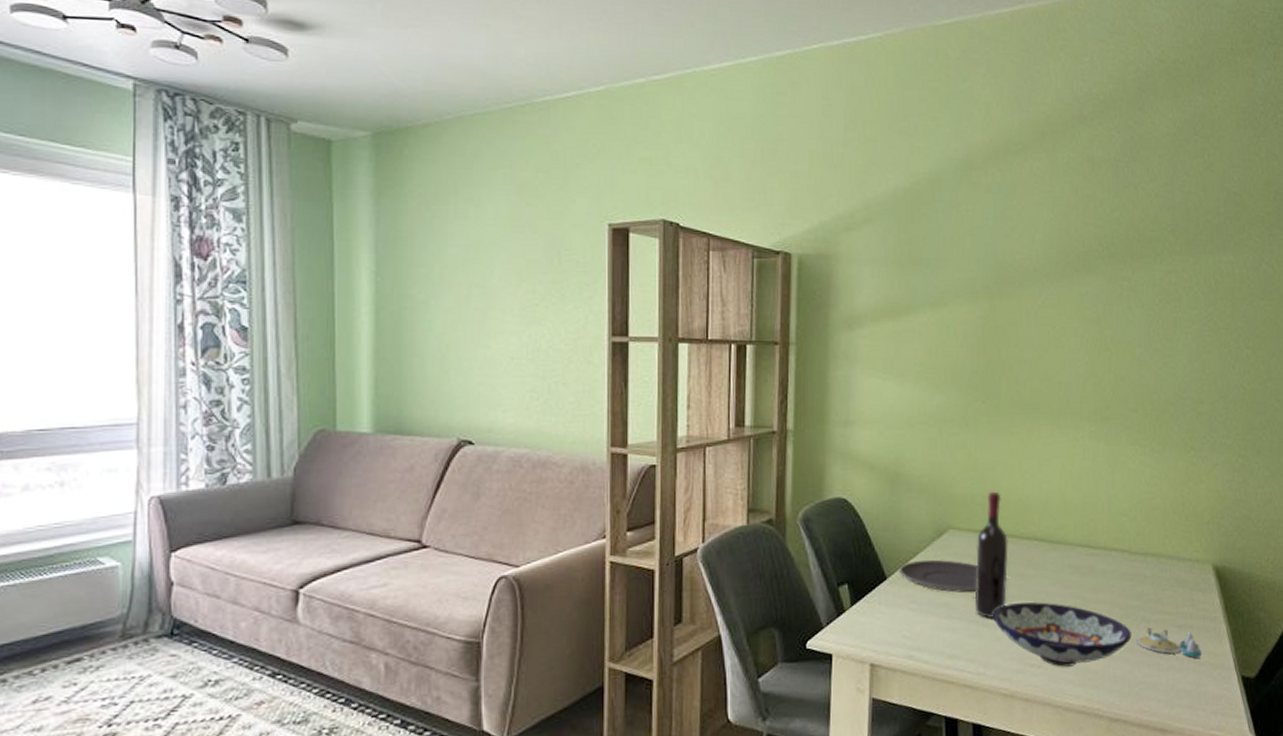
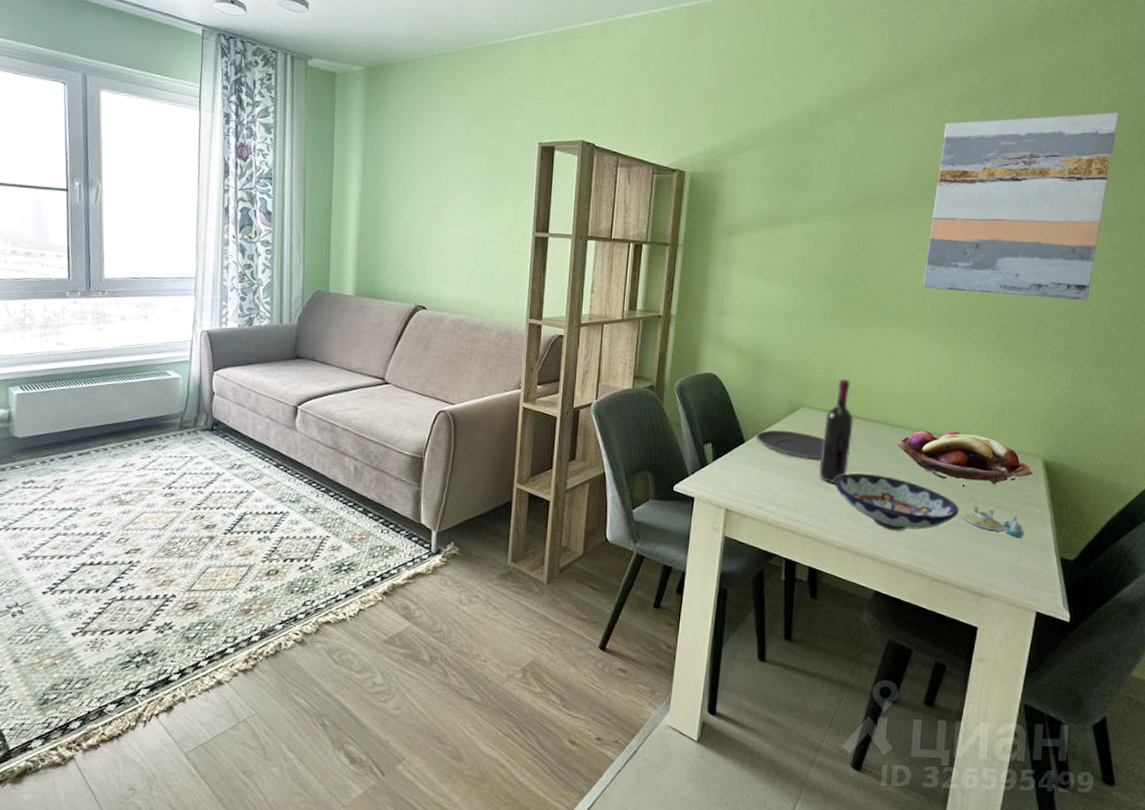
fruit basket: none [1058,542,1204,601] -> present [897,430,1033,486]
wall art: none [1069,172,1252,381] -> present [922,112,1119,300]

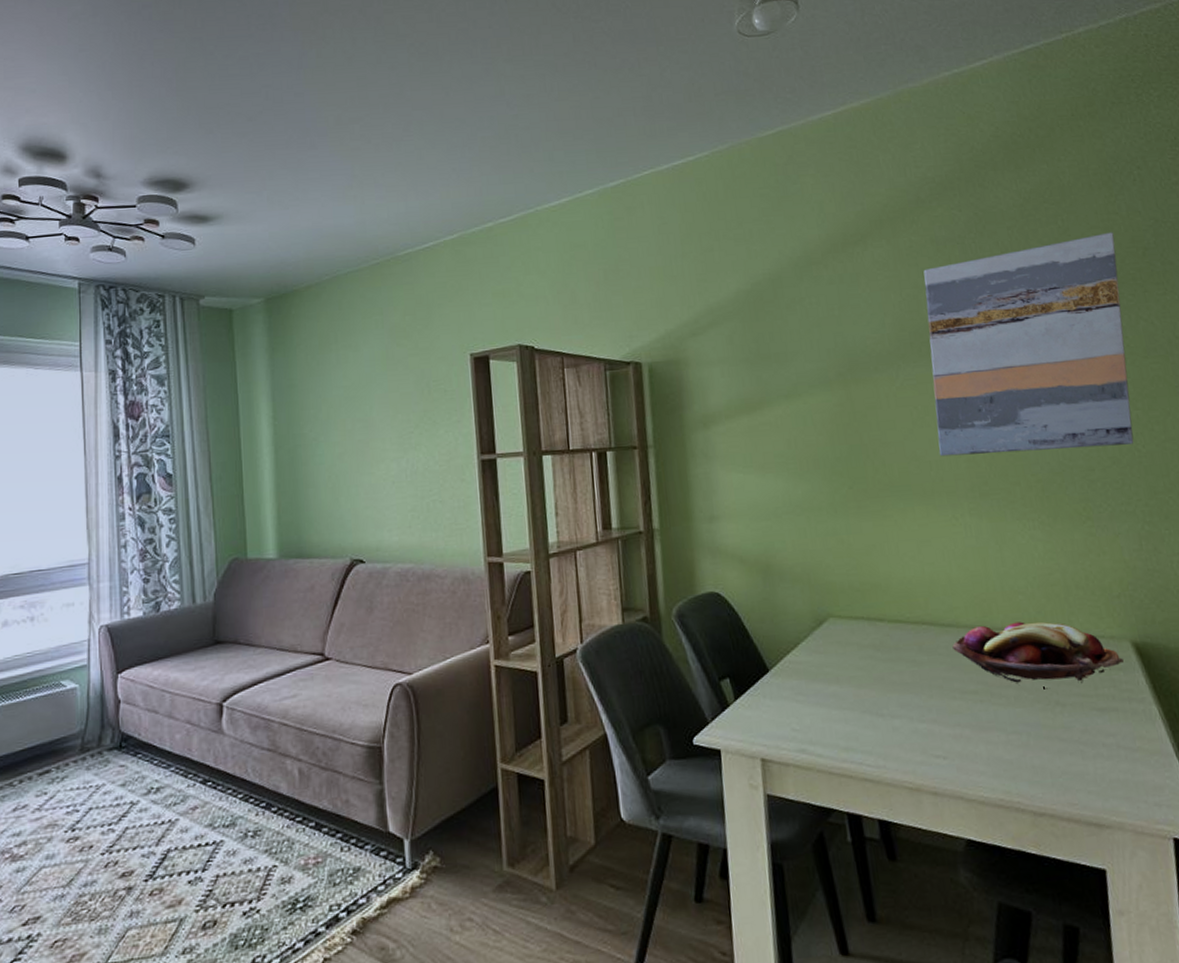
plate: present [755,430,824,461] -> none [780,649,866,683]
wine bottle: present [819,378,854,483] -> none [860,576,901,708]
bowl: present [834,472,959,531] -> none [887,689,1047,758]
salt and pepper shaker set: present [963,506,1024,538] -> none [1053,712,1133,744]

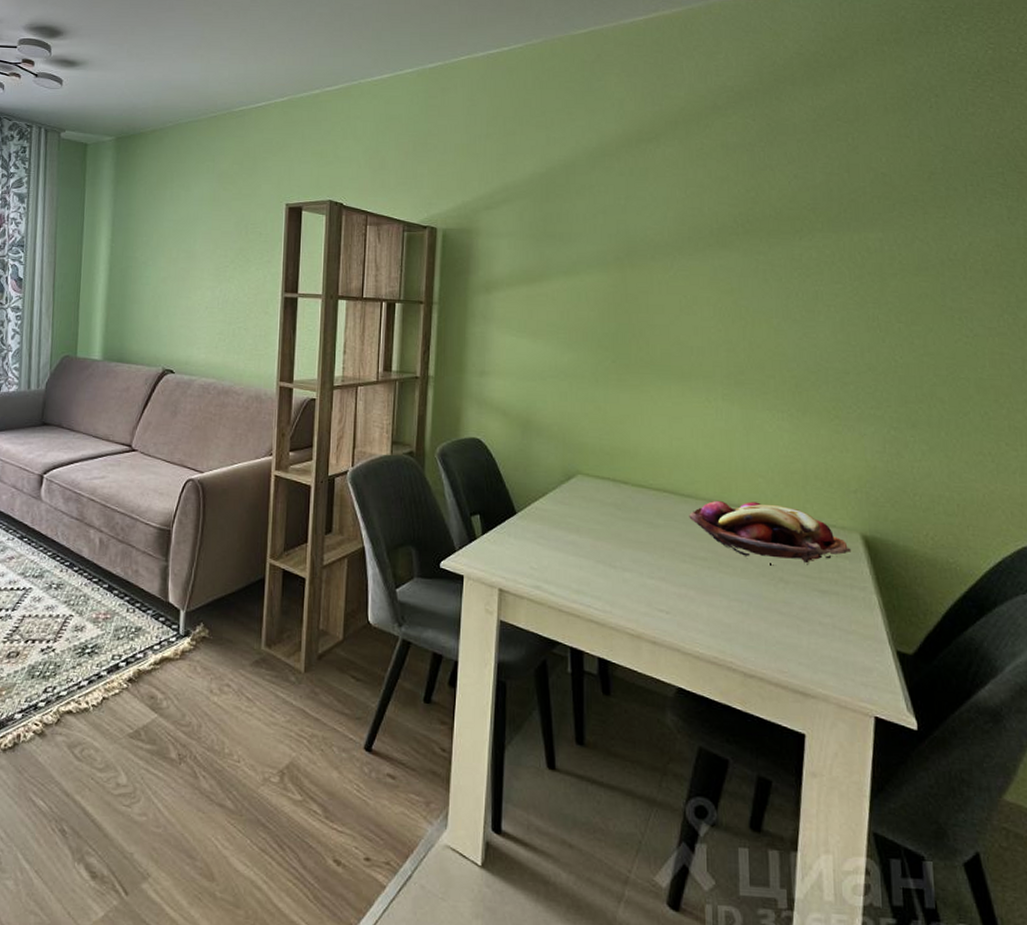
wall art: present [923,232,1134,457] -> none [701,154,902,354]

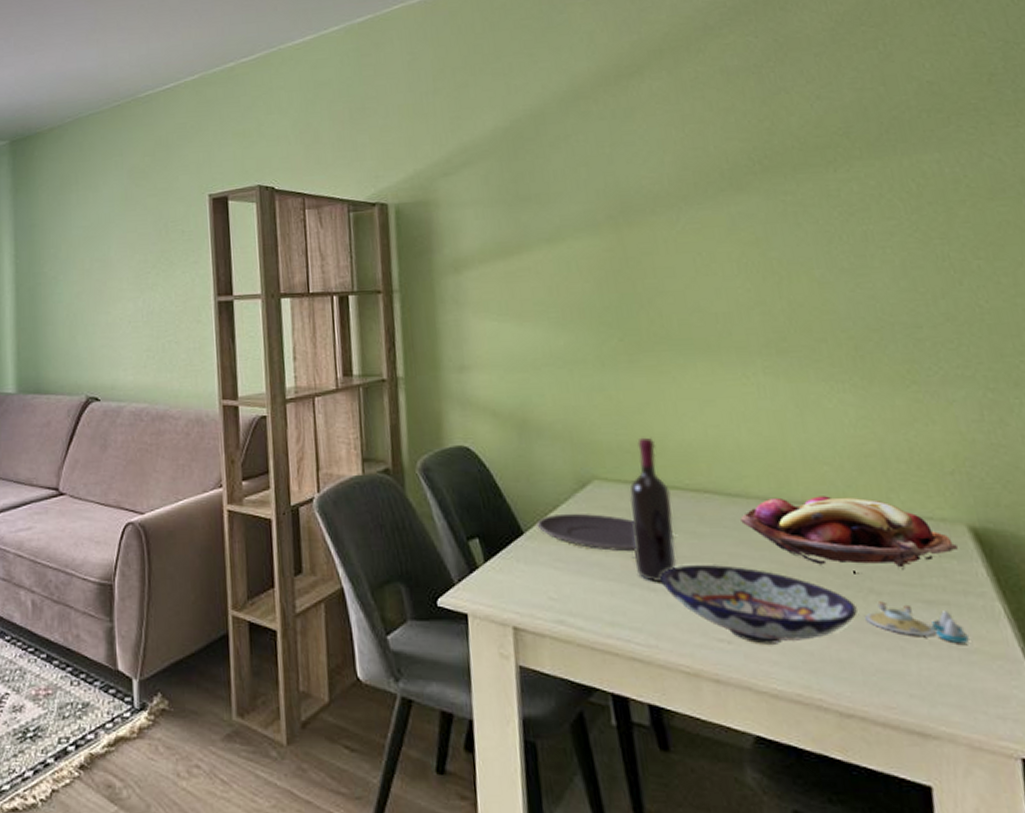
plate: none [528,500,605,535] -> present [537,513,636,552]
wine bottle: none [602,443,637,560] -> present [629,437,677,581]
bowl: none [621,548,768,617] -> present [660,564,858,644]
salt and pepper shaker set: none [774,588,849,626] -> present [865,601,969,644]

